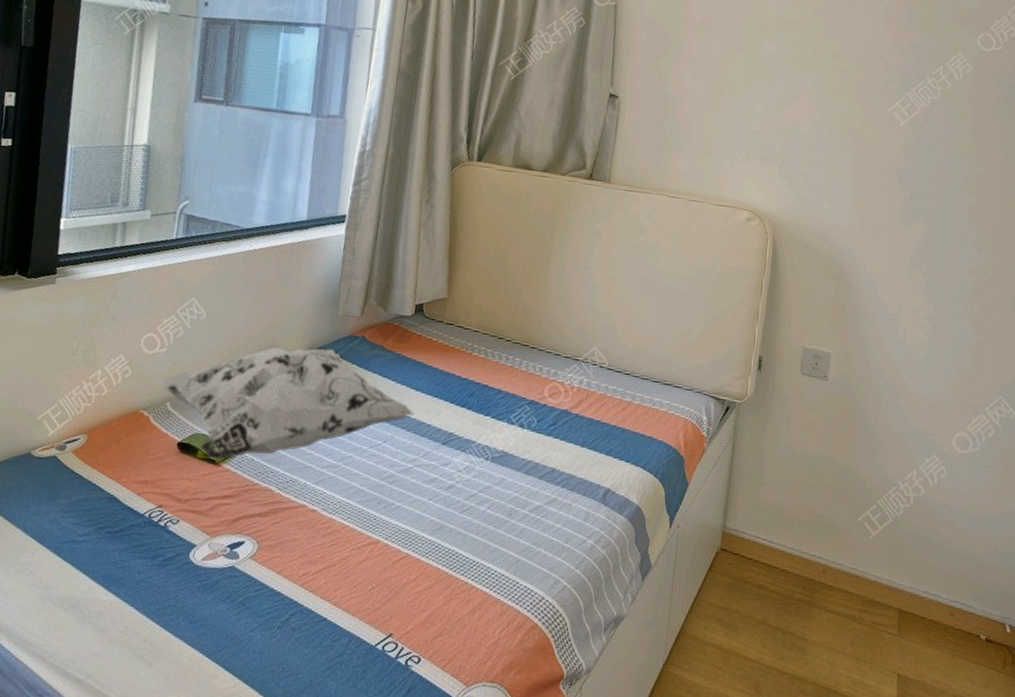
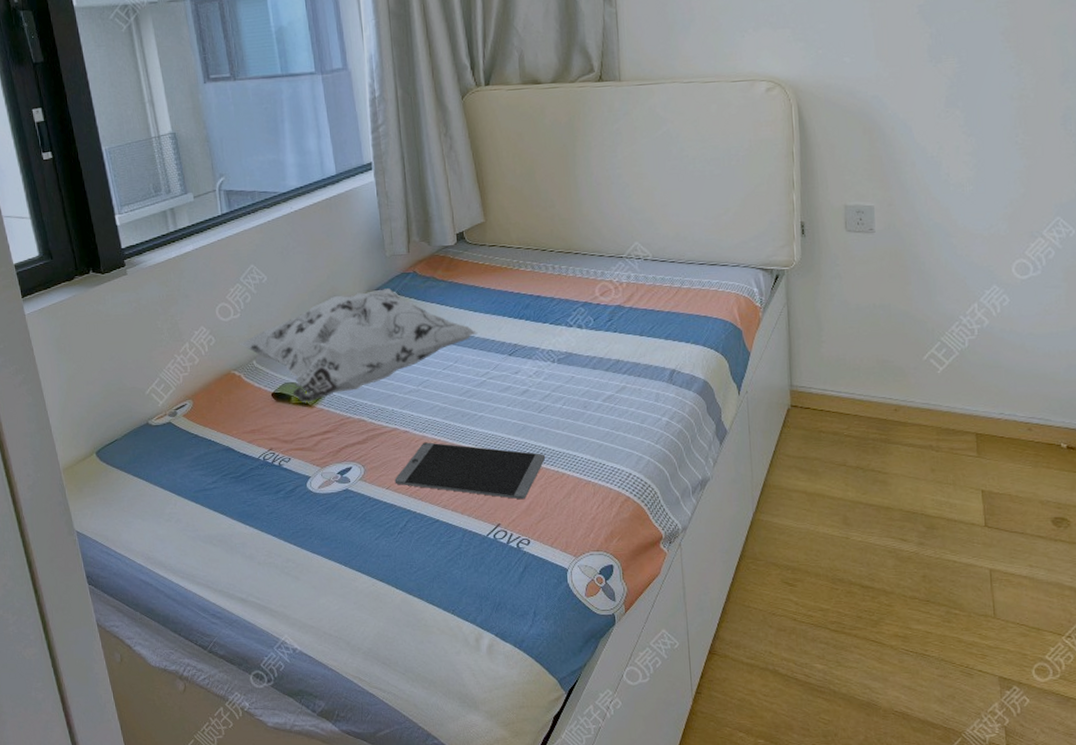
tablet: none [288,526,458,610] -> present [394,442,546,500]

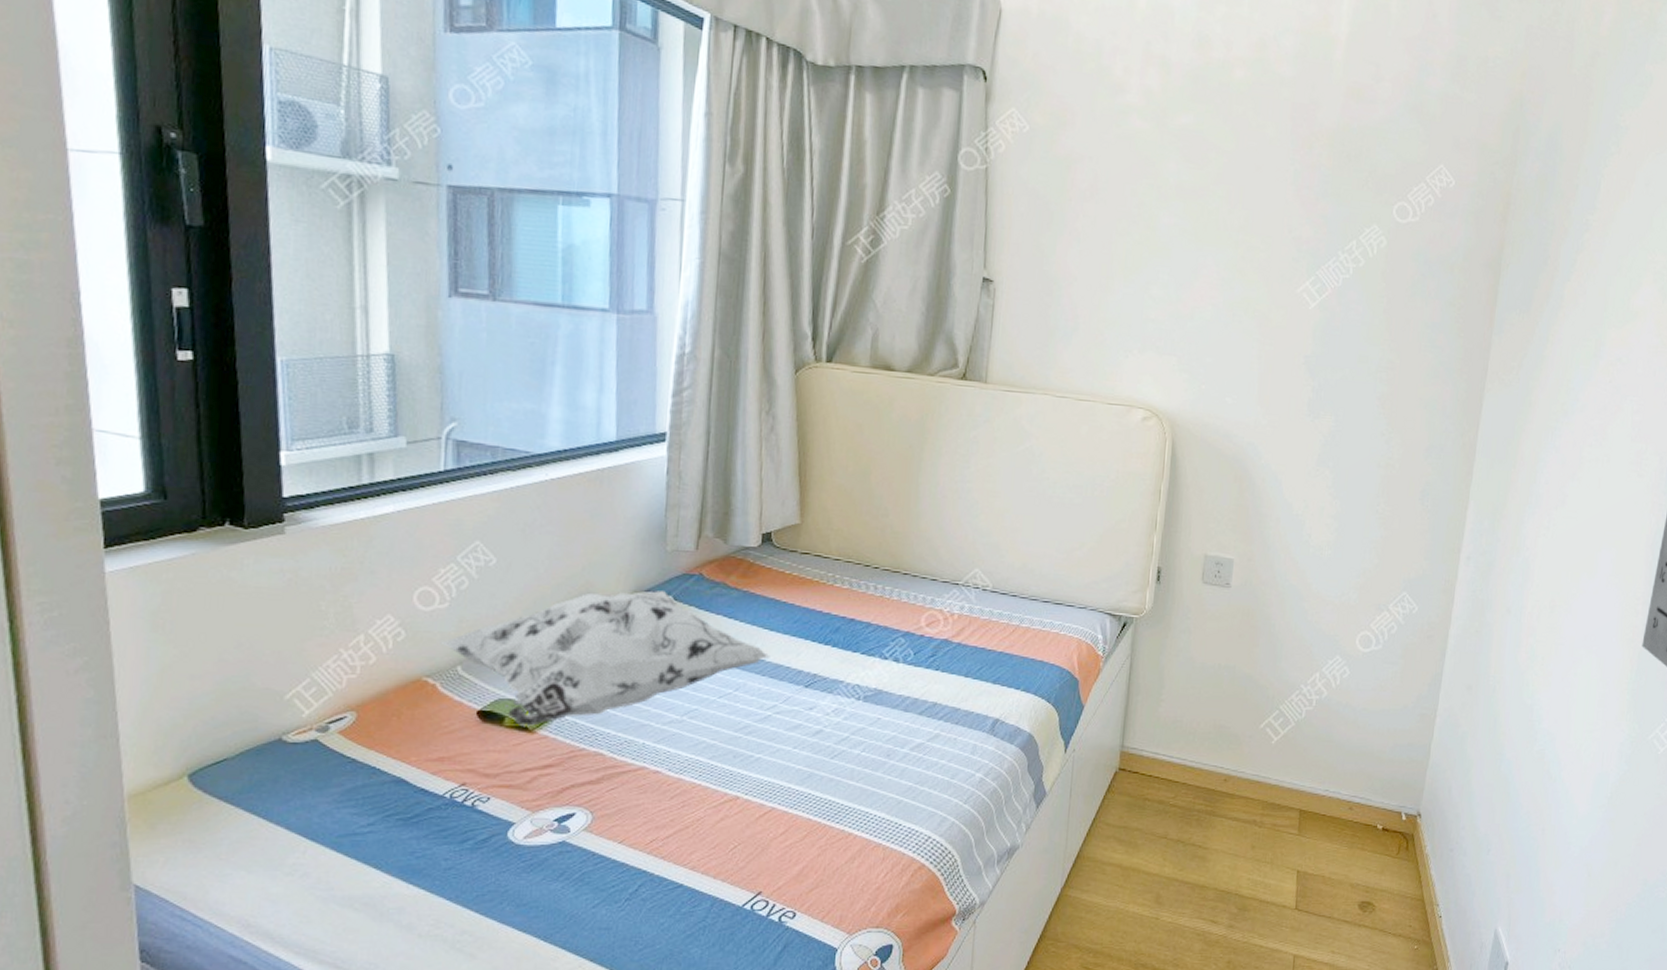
tablet: present [394,442,546,500] -> none [631,786,832,863]

